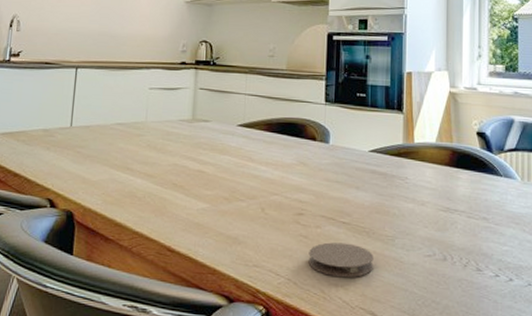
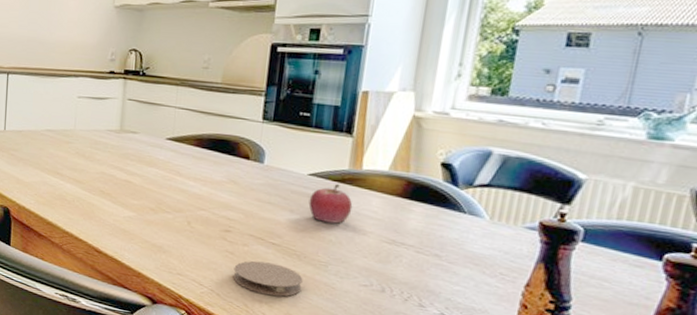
fruit: none [372,157,410,197] -> present [308,183,353,224]

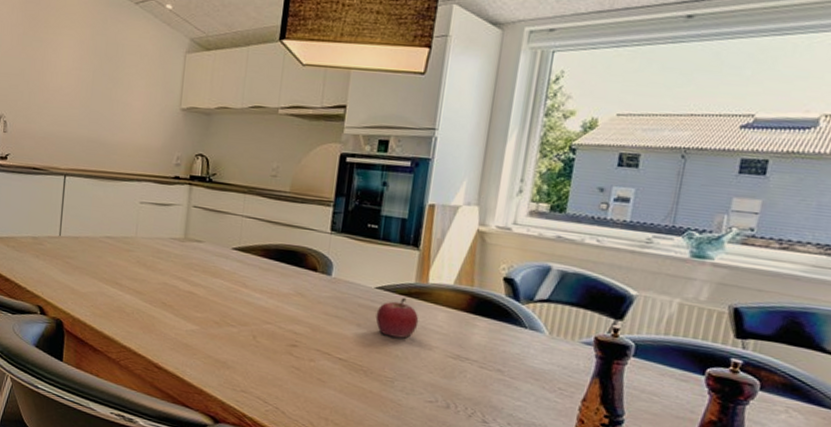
coaster: present [233,260,303,297] -> none [298,376,369,414]

